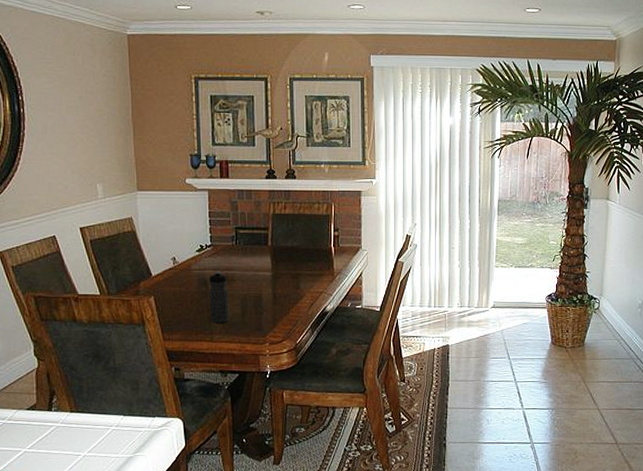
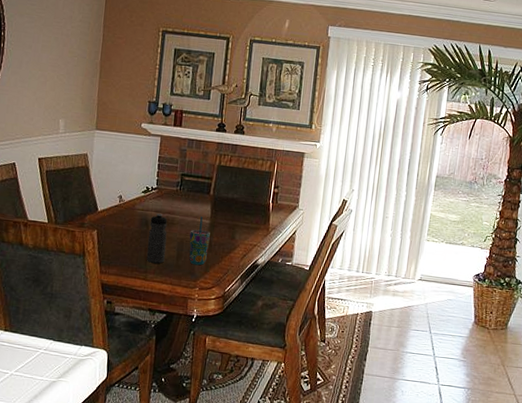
cup: none [252,269,274,320] -> present [189,216,210,266]

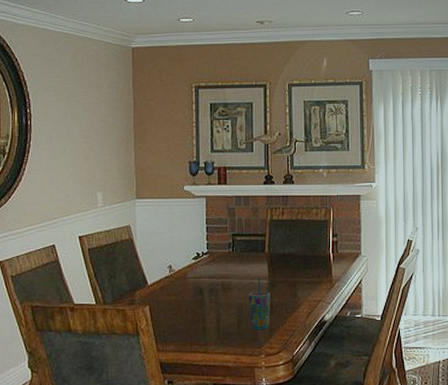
water bottle: present [146,214,167,264] -> none [205,280,225,334]

